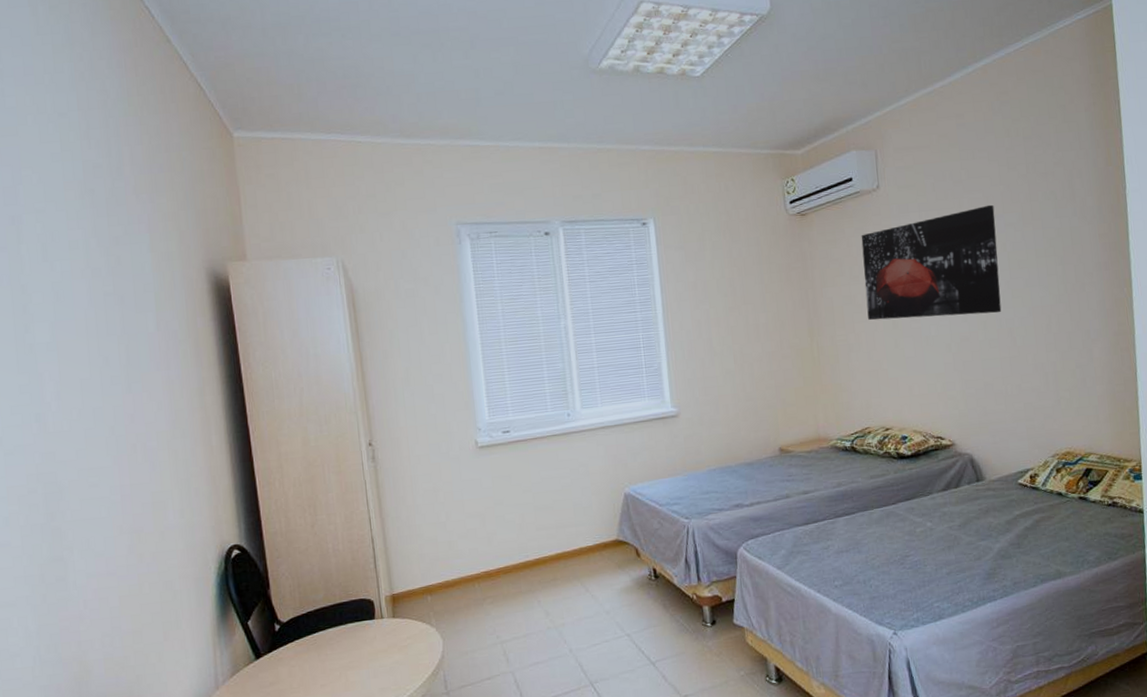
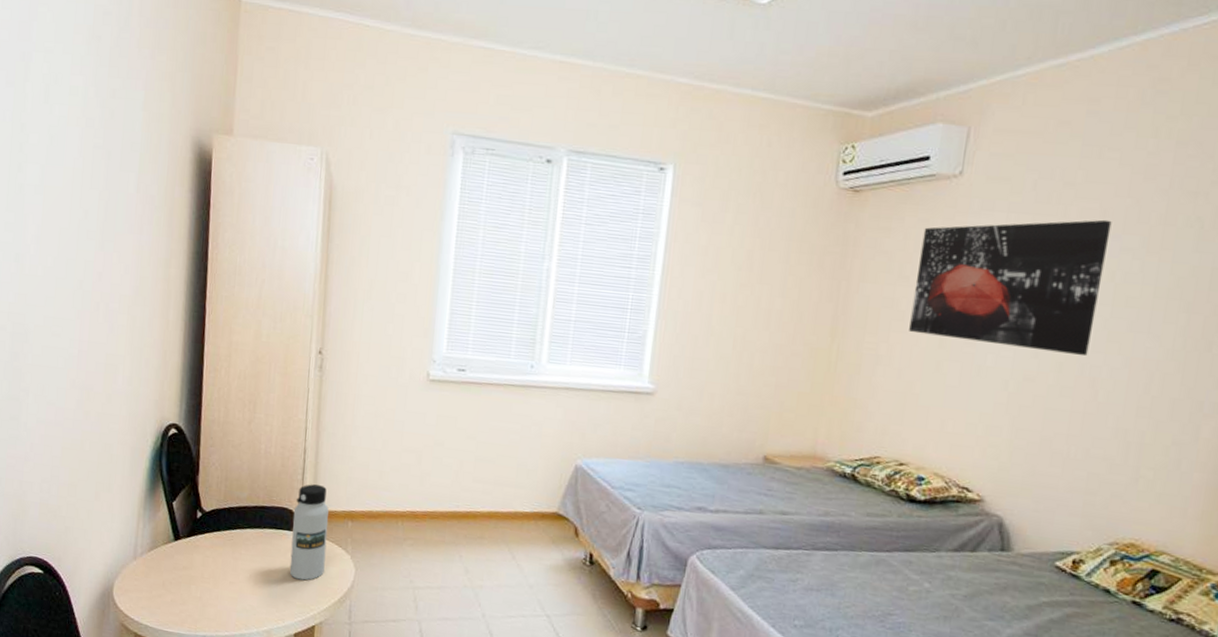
water bottle: none [372,568,413,665] -> present [289,484,329,581]

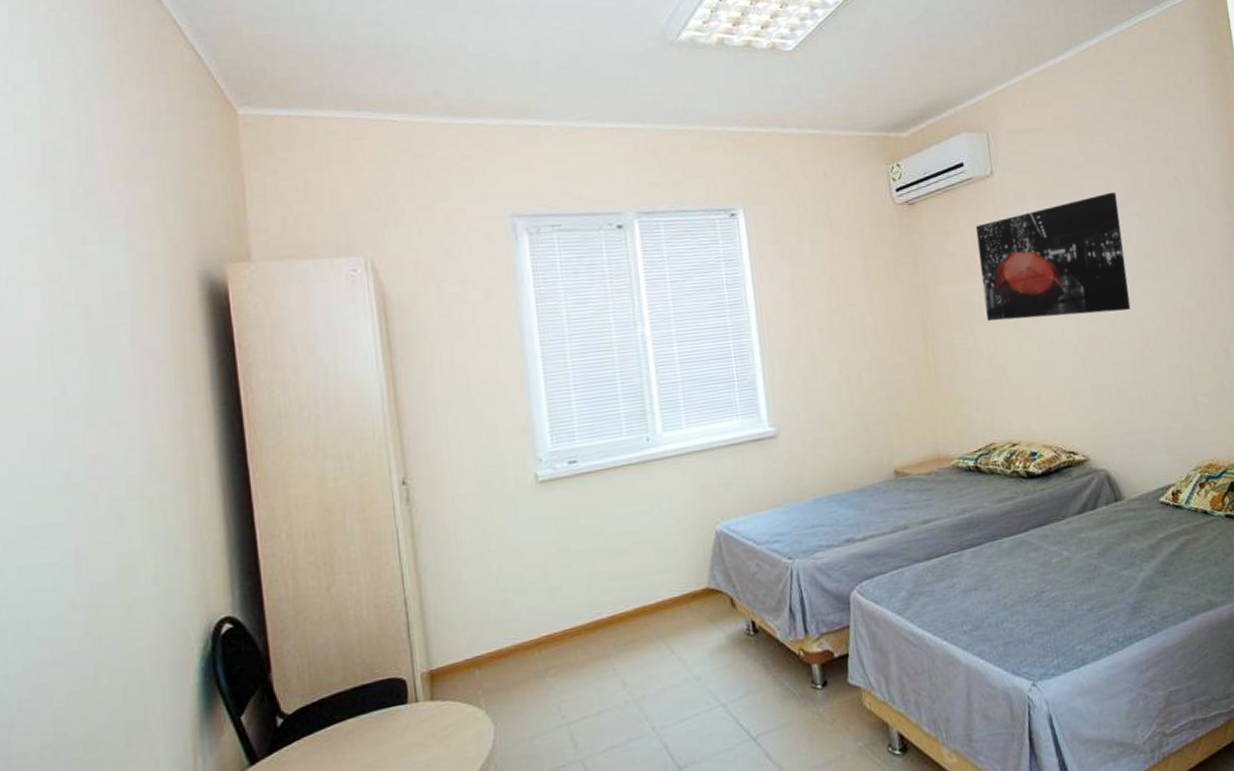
water bottle: present [289,484,329,581] -> none [404,637,456,762]

